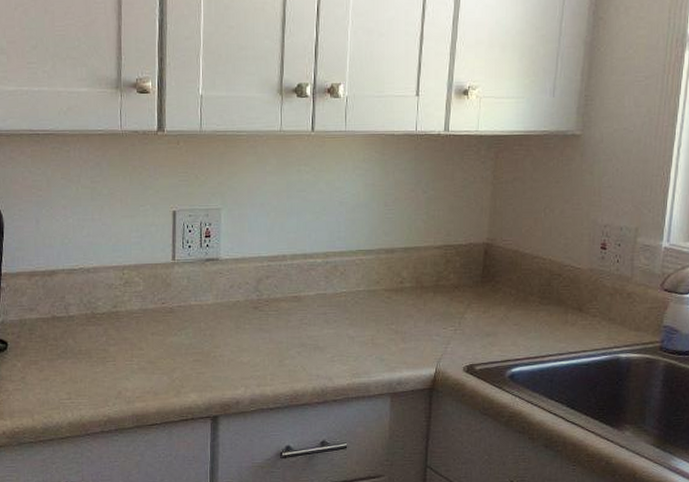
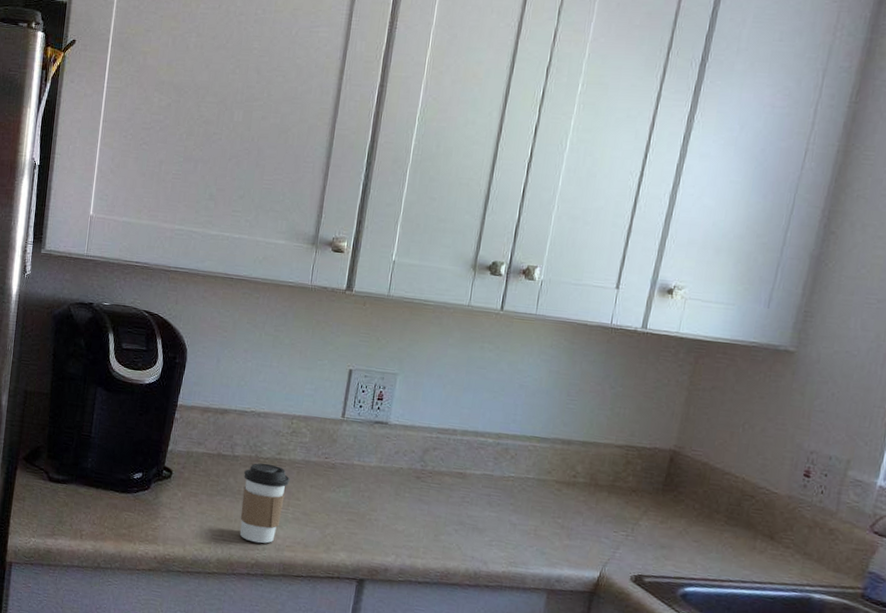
coffee cup: none [82,318,130,400] -> present [239,463,291,544]

